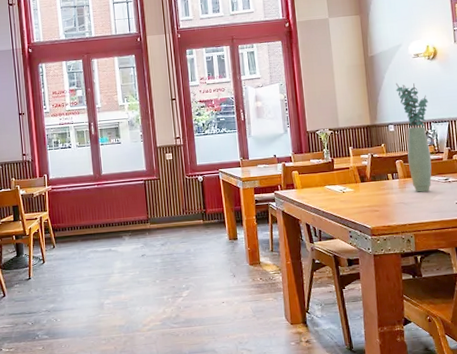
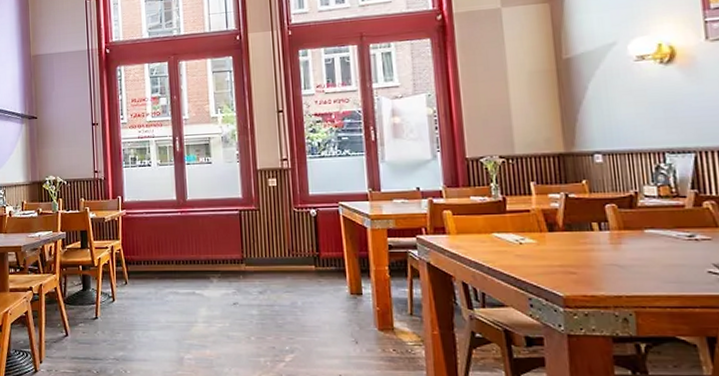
vase: present [395,83,432,192] -> none [605,95,666,252]

